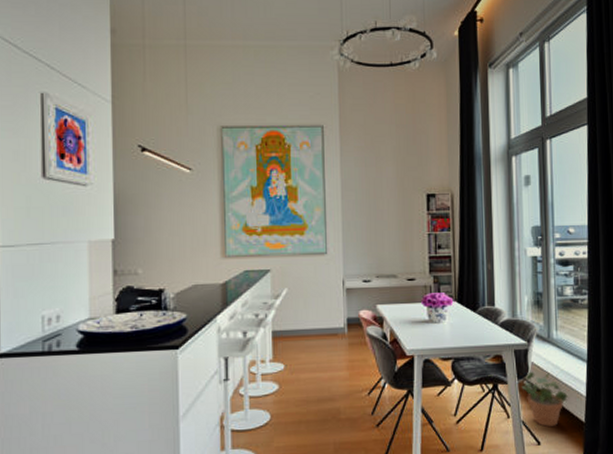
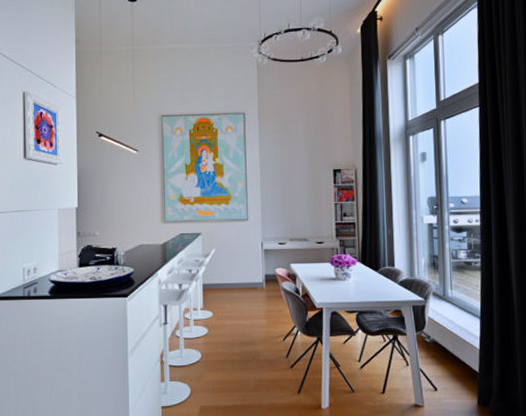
potted plant: present [521,371,569,427] -> none [419,325,464,375]

